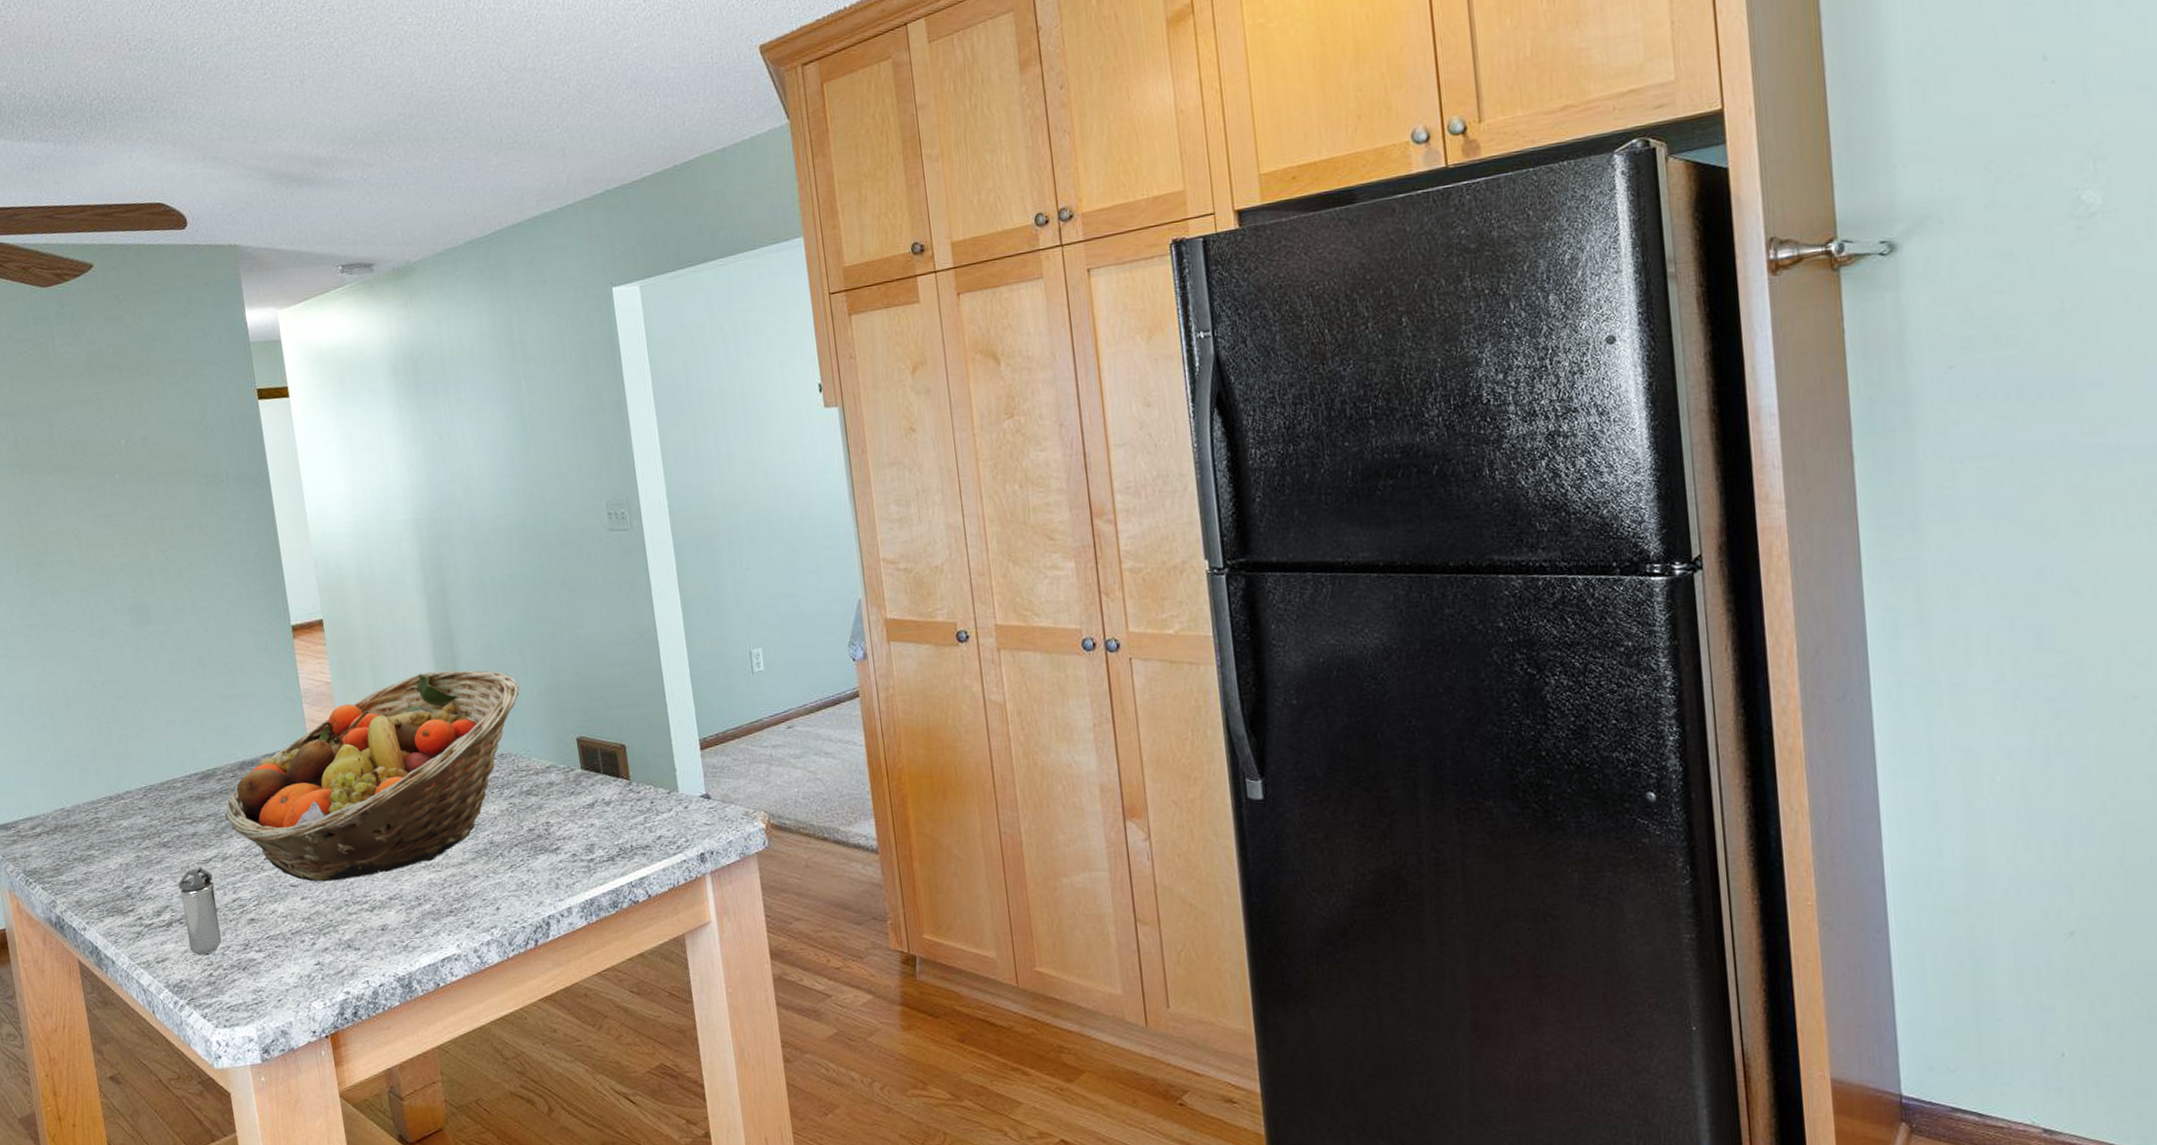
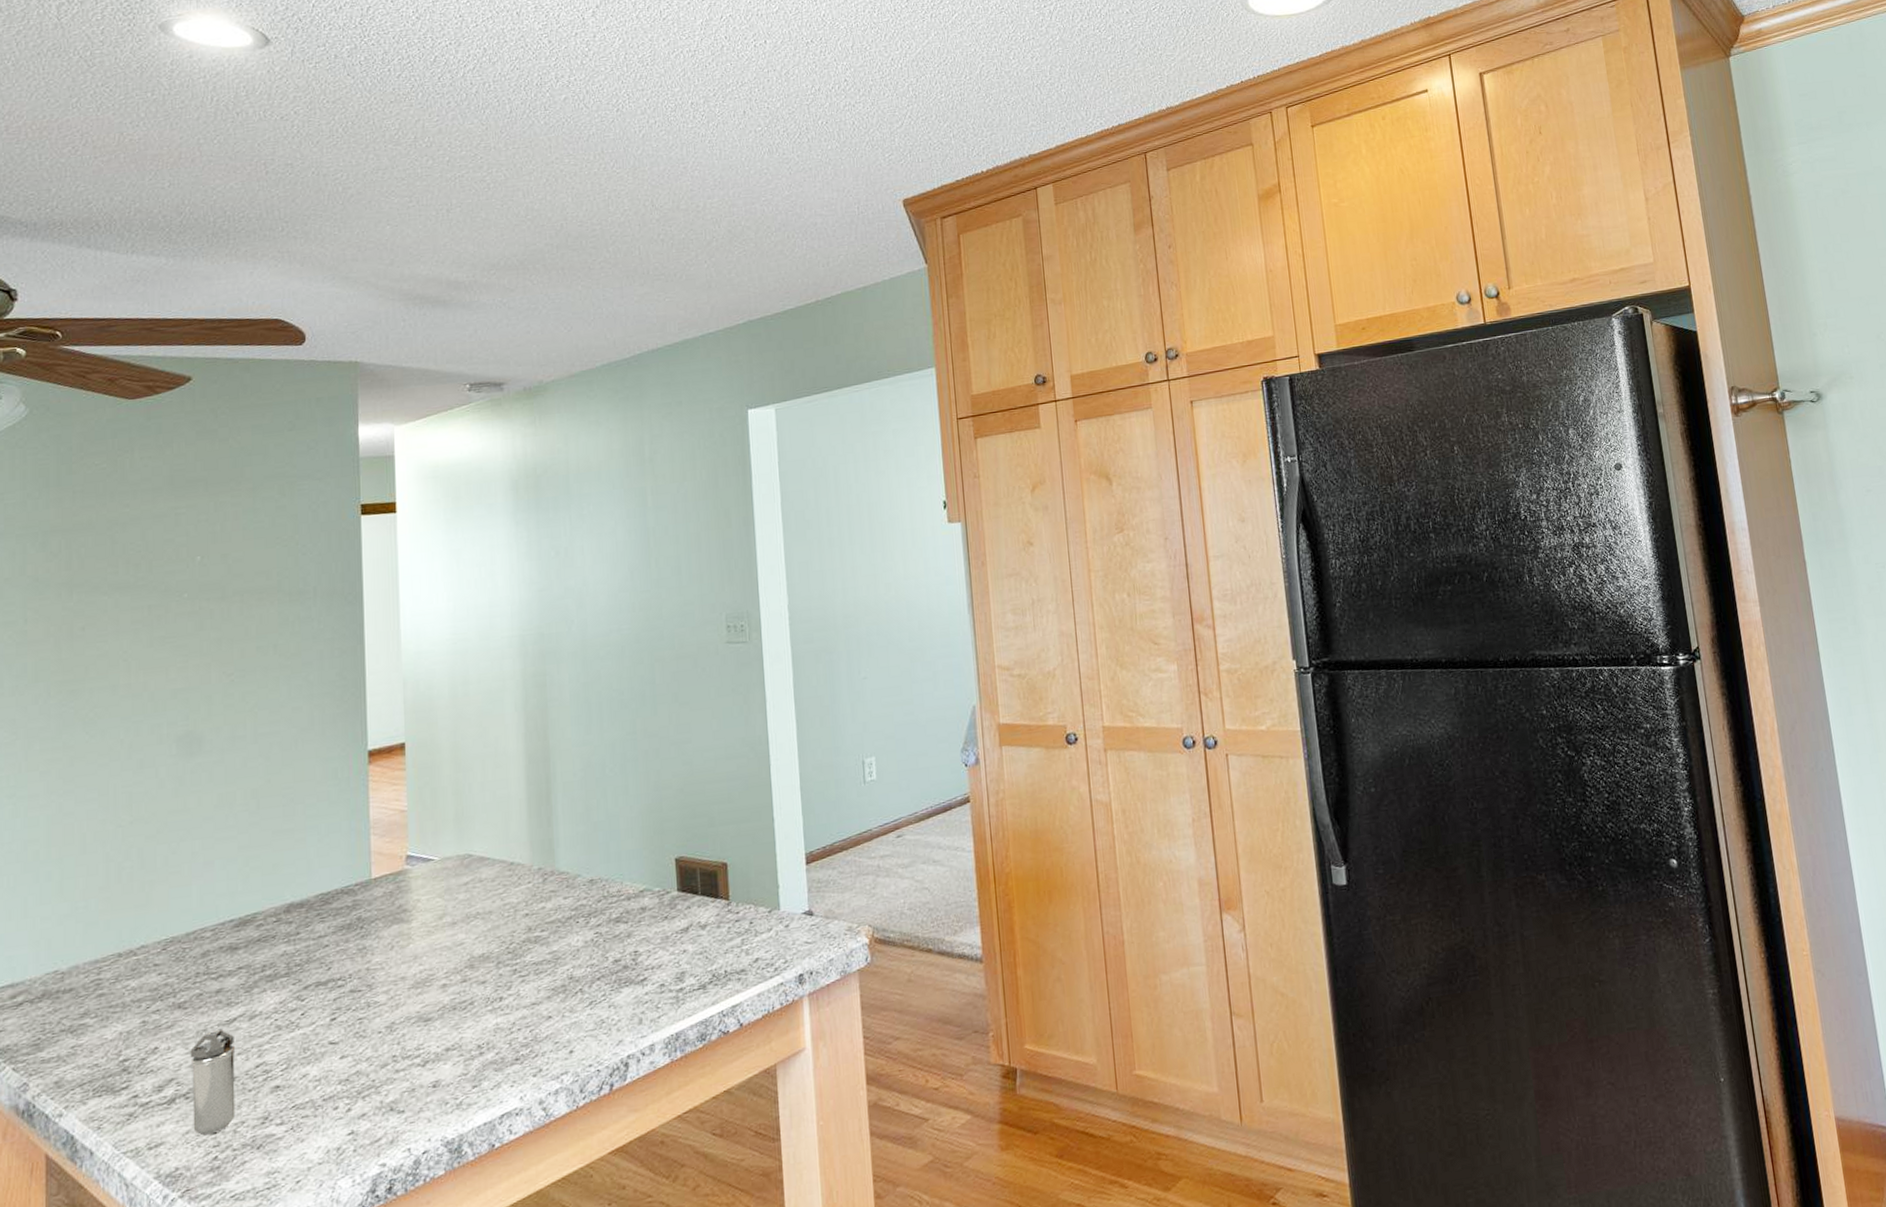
fruit basket: present [225,670,520,882] -> none [260,790,618,1037]

